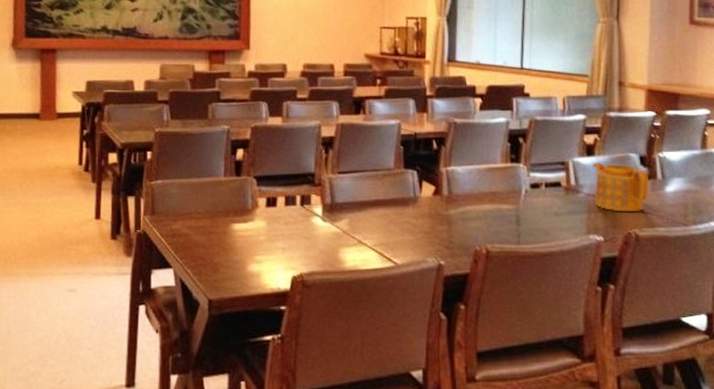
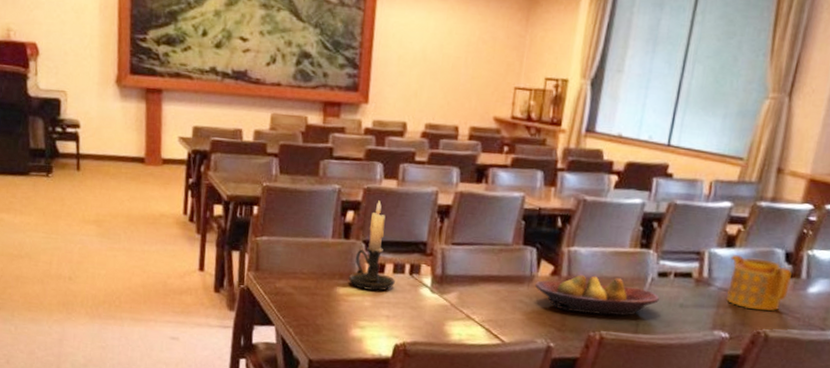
candle holder: none [242,137,288,224] -> present [348,200,395,291]
fruit bowl: none [419,192,535,229] -> present [534,274,659,316]

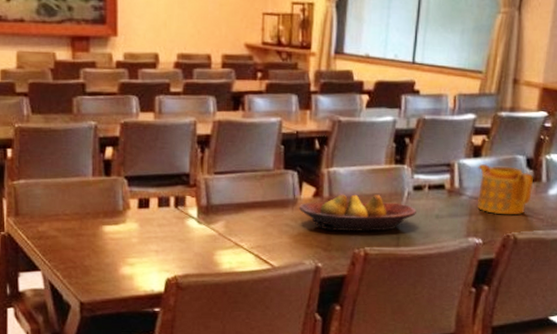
candle holder: present [348,200,395,291] -> none [113,134,161,226]

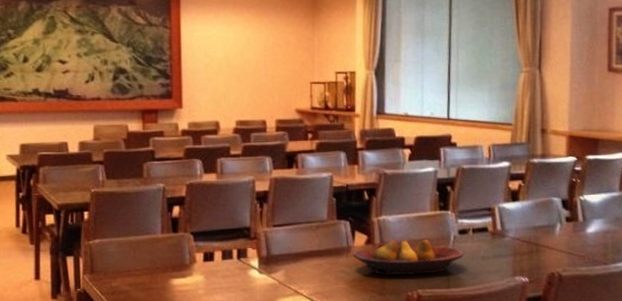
teapot: present [478,163,533,215] -> none [517,206,571,254]

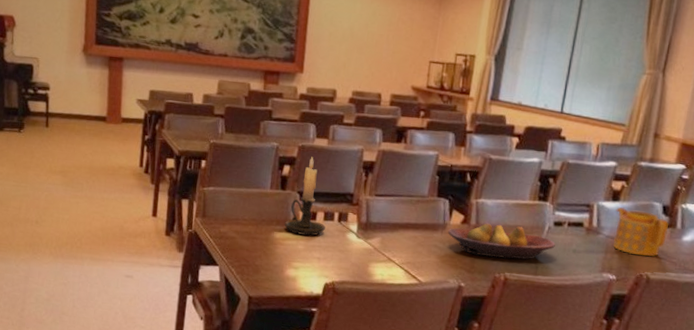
candle holder: none [180,194,225,279] -> present [284,157,326,236]
teapot: none [517,206,571,254] -> present [613,206,668,257]

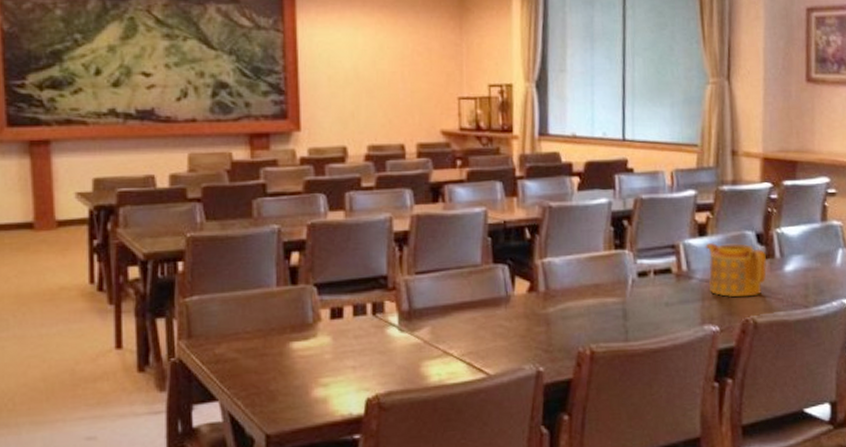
candle holder: present [284,157,326,236] -> none [301,236,357,341]
fruit bowl: present [447,223,555,260] -> none [512,285,644,329]

